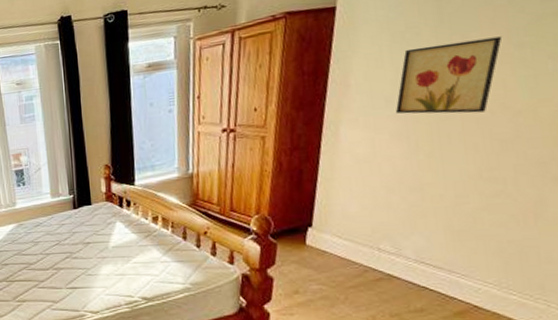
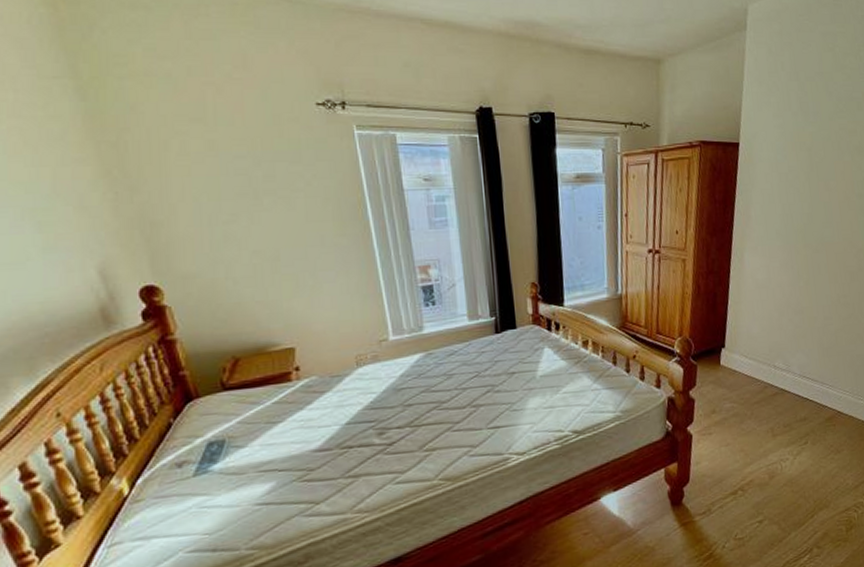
wall art: present [396,36,503,114] -> none [783,187,849,249]

